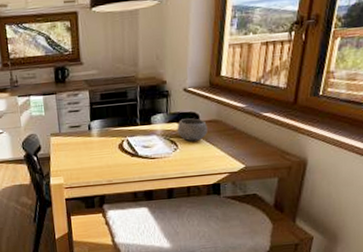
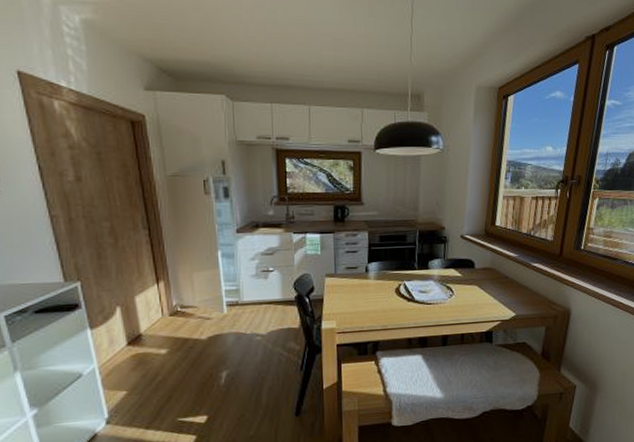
bowl: present [177,118,208,142] -> none [453,265,482,288]

